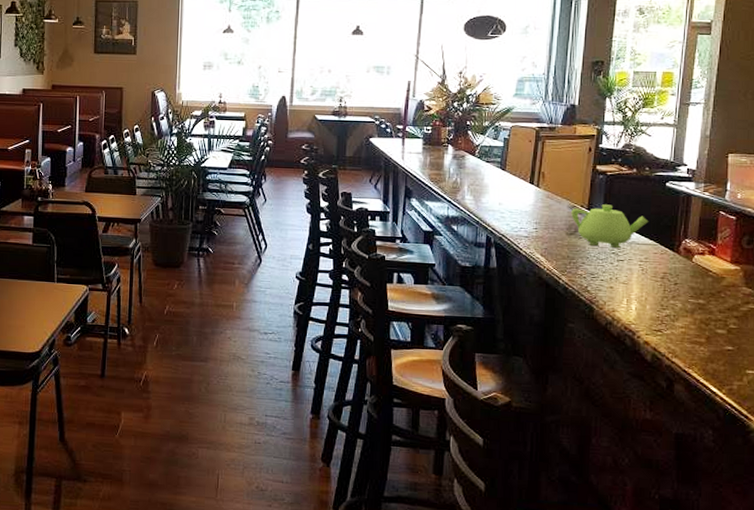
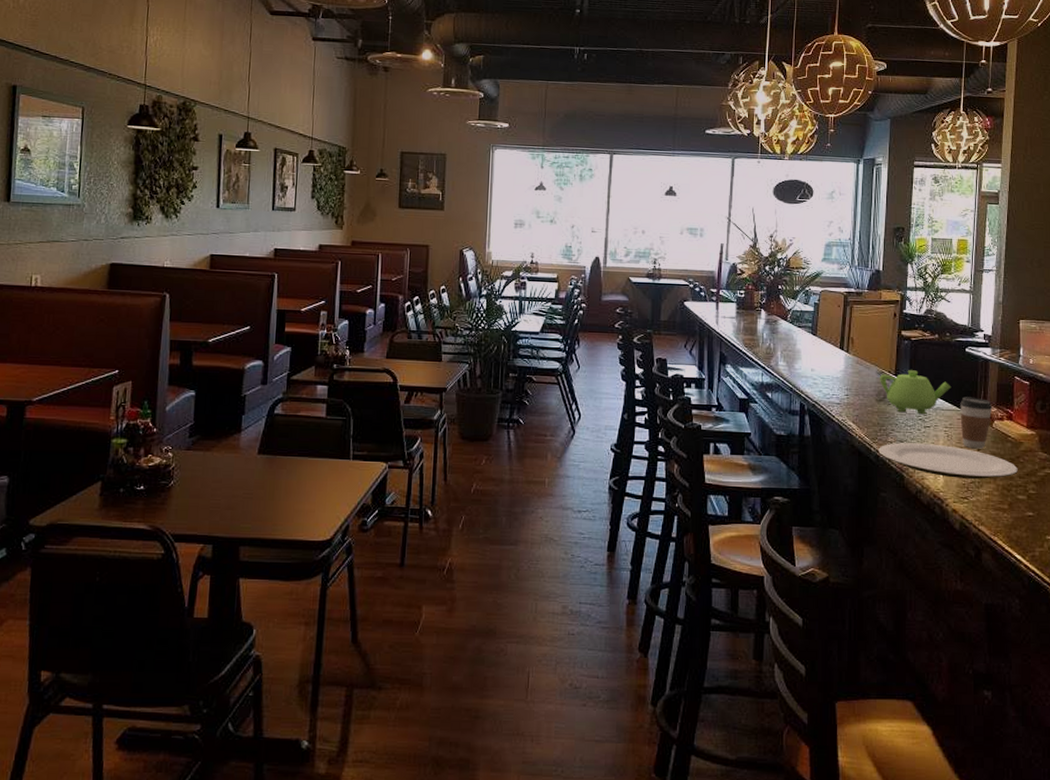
plate: none [566,275,718,313] -> present [877,442,1018,479]
coffee cup: none [657,231,693,283] -> present [960,397,993,449]

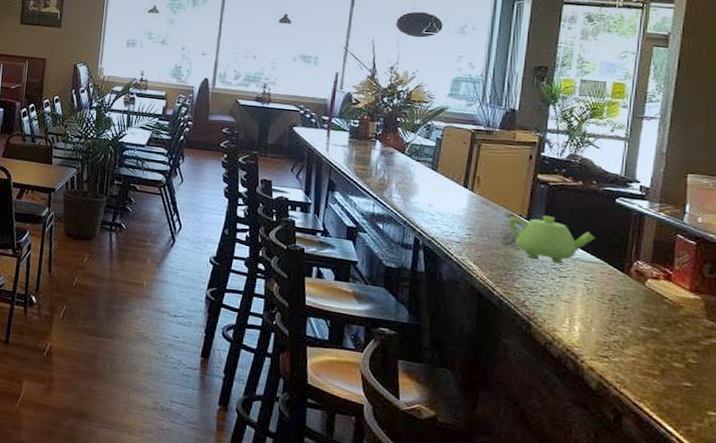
plate: present [877,442,1018,479] -> none [501,289,675,342]
coffee cup: present [960,397,993,449] -> none [604,250,647,308]

